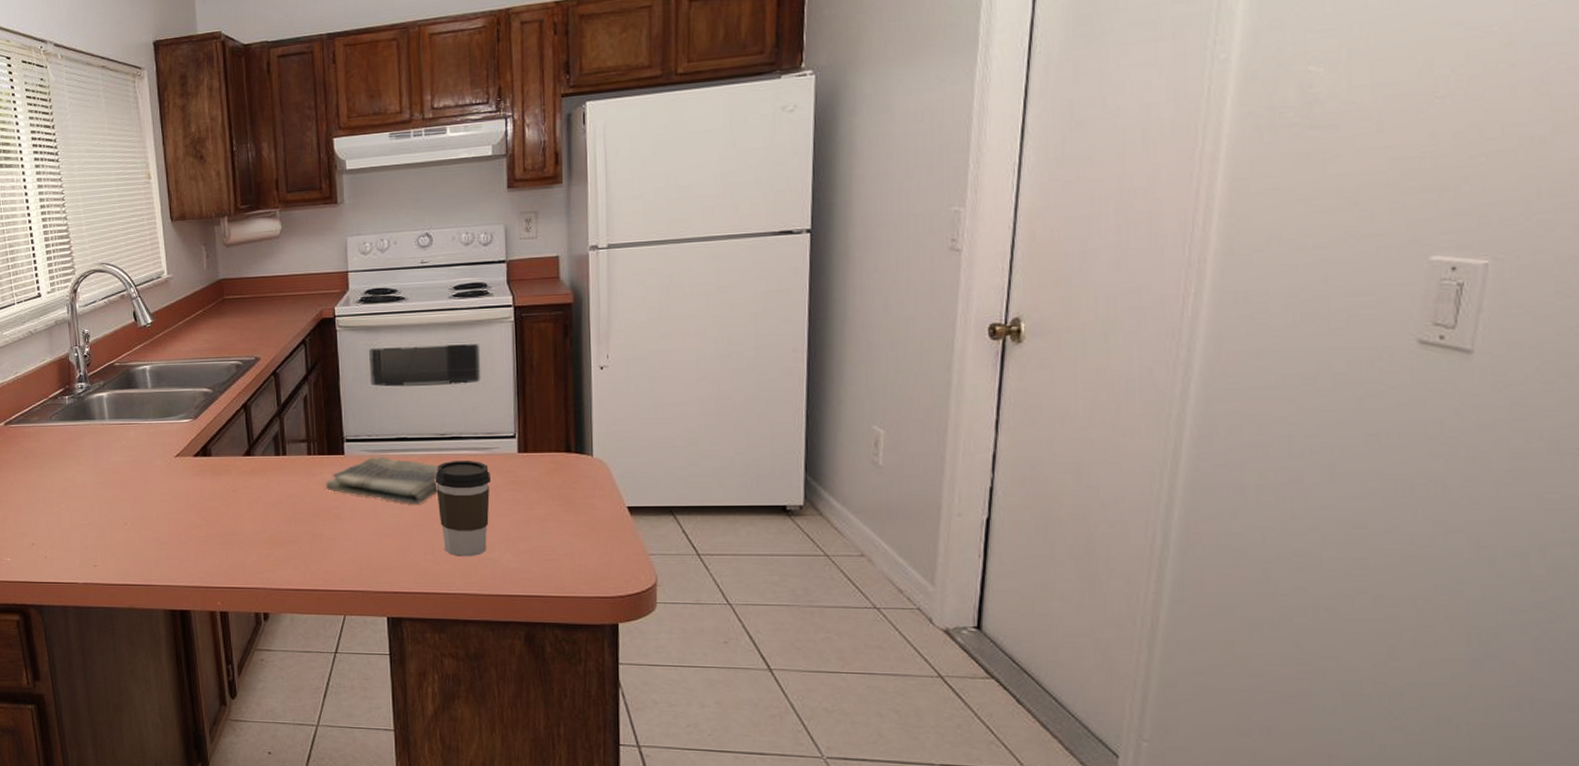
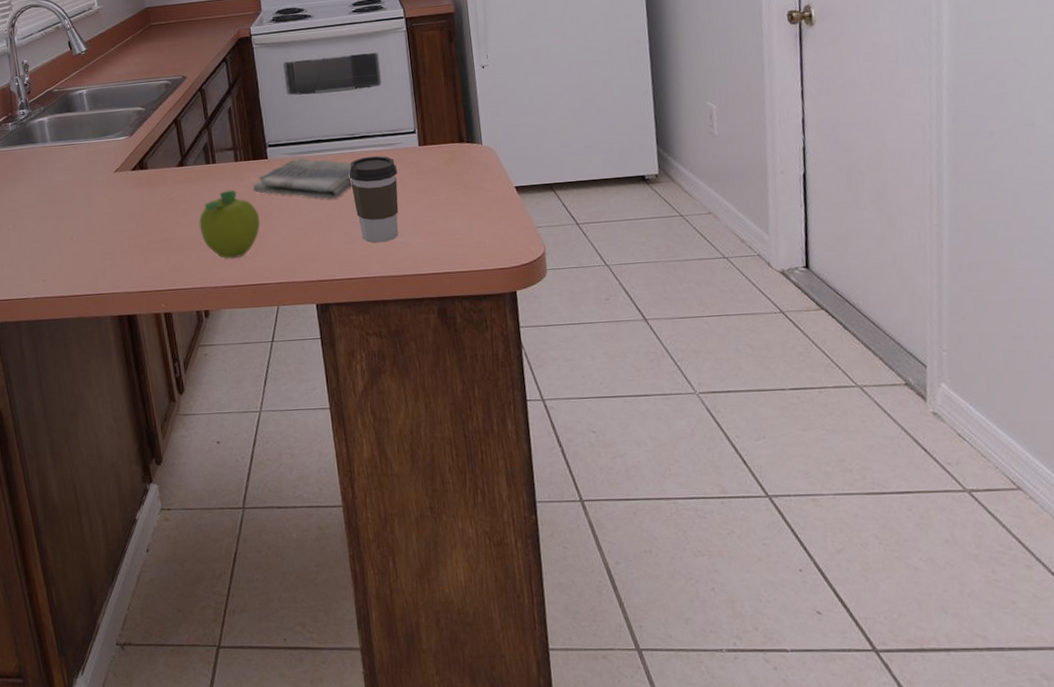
fruit: none [263,485,331,560] -> present [199,190,260,259]

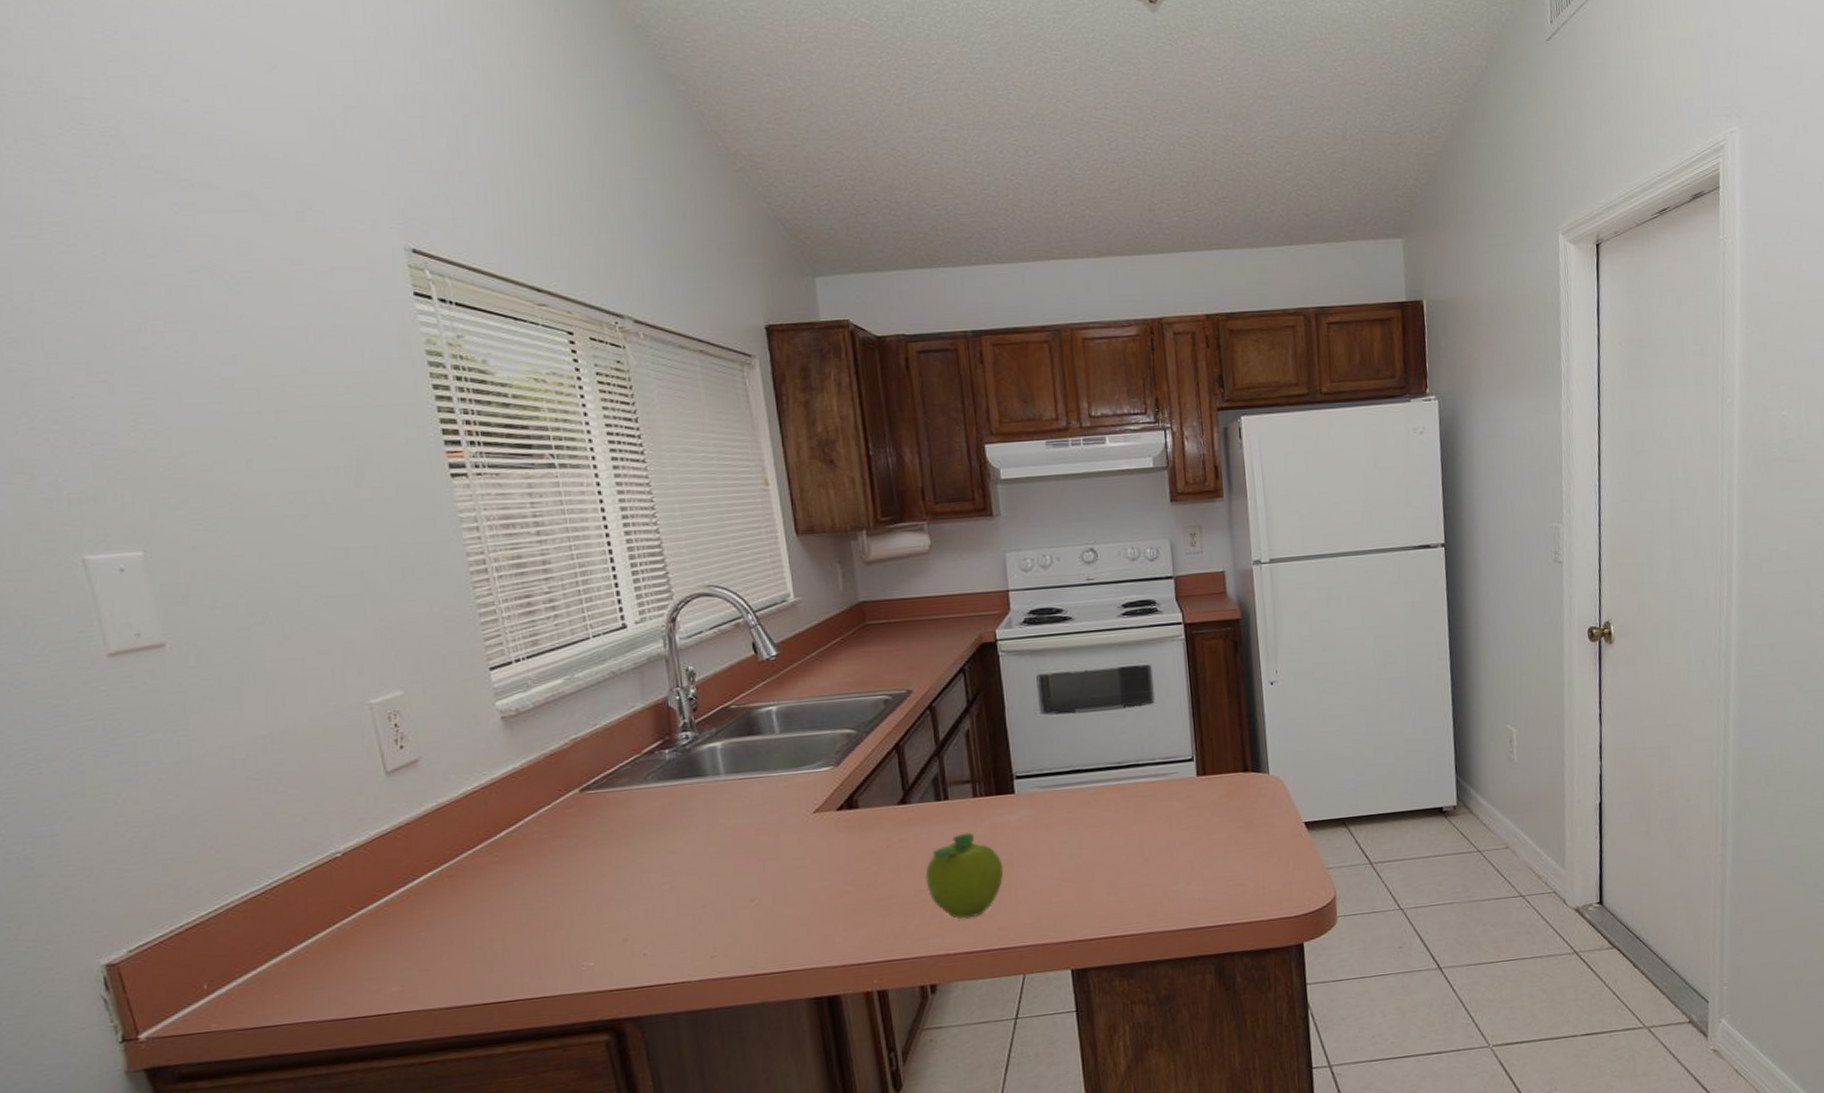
dish towel: present [253,157,353,199] -> none [996,791,1119,842]
coffee cup: present [348,156,399,243] -> none [1113,788,1172,893]

